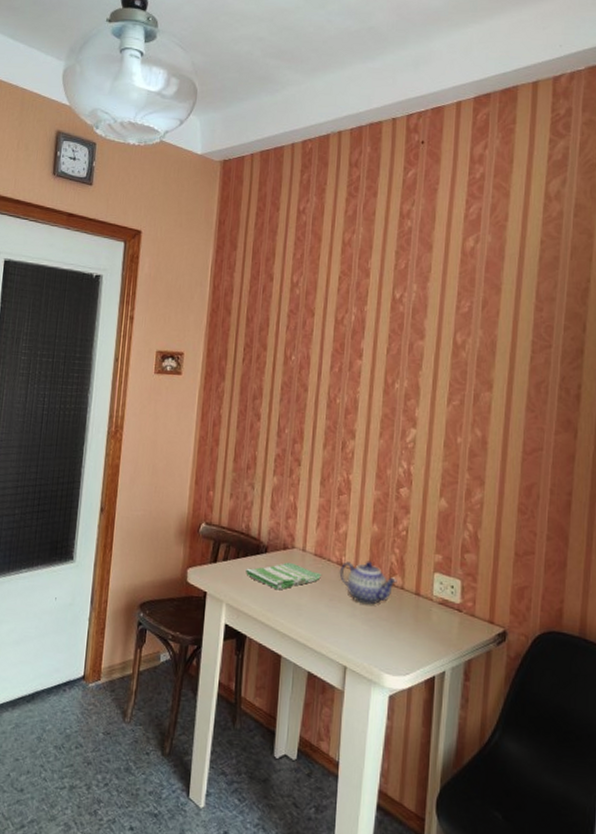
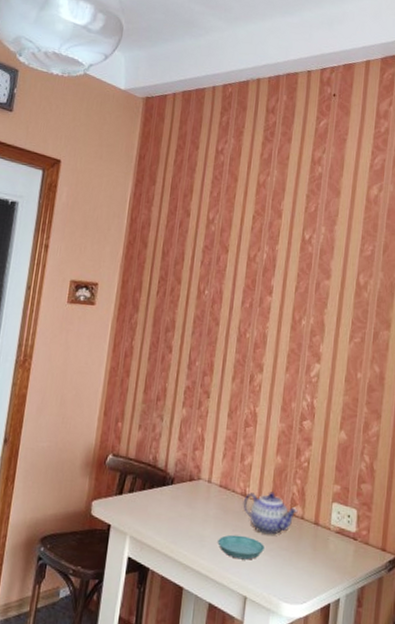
dish towel: present [246,562,322,590] -> none [151,493,227,522]
saucer: none [314,604,363,630] -> present [217,534,264,560]

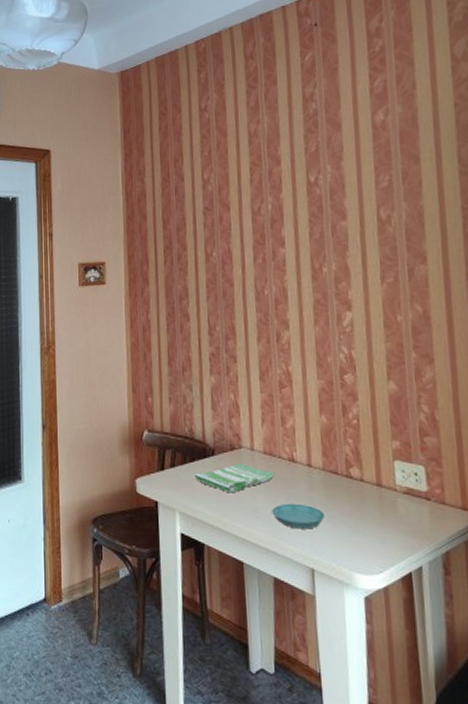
dish towel: none [151,493,227,522] -> present [195,463,275,493]
teapot: present [243,491,298,535] -> none [292,454,355,501]

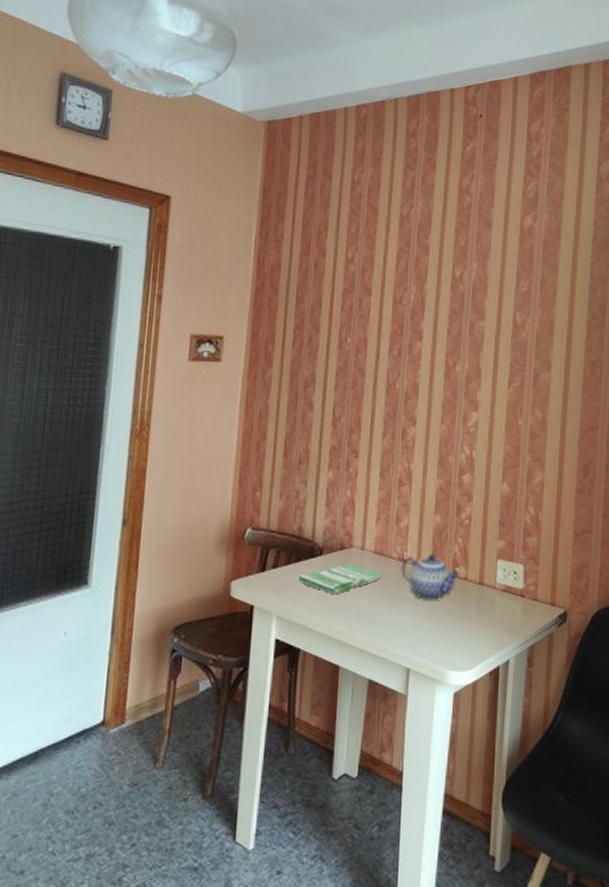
saucer: present [272,503,325,529] -> none [375,603,426,629]
teapot: none [292,454,355,501] -> present [401,554,461,600]

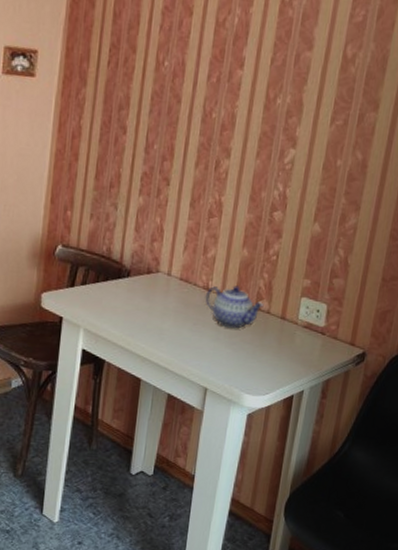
dish towel: present [299,563,383,595] -> none [106,286,187,315]

